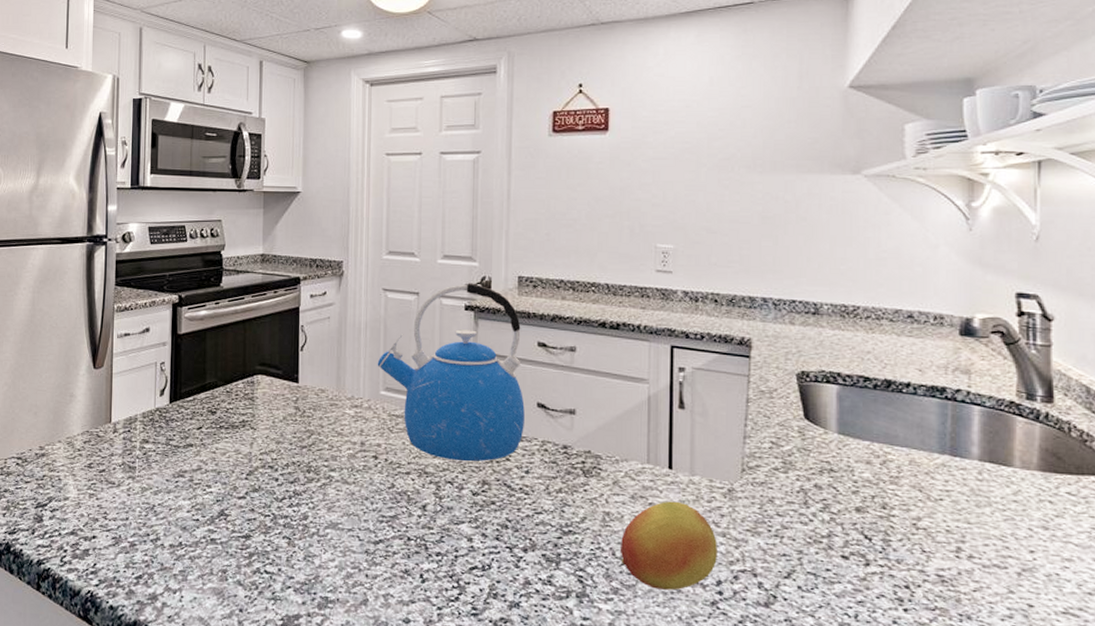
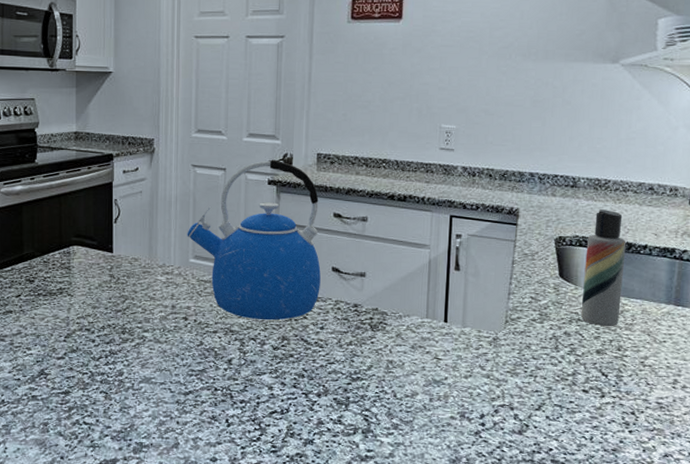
fruit: present [619,501,718,591] -> none [400,349,483,424]
lotion bottle: none [833,340,884,480] -> present [580,209,627,327]

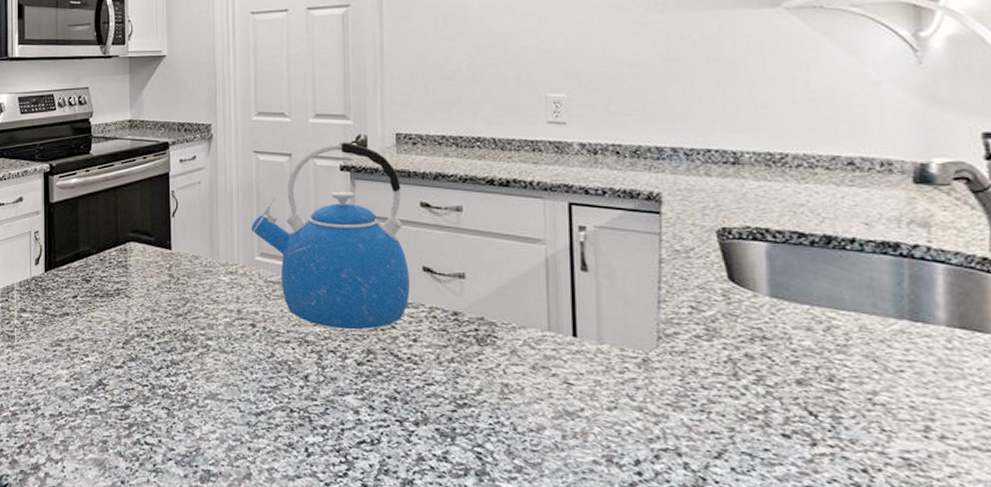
lotion bottle: present [580,209,627,327] -> none [763,192,826,349]

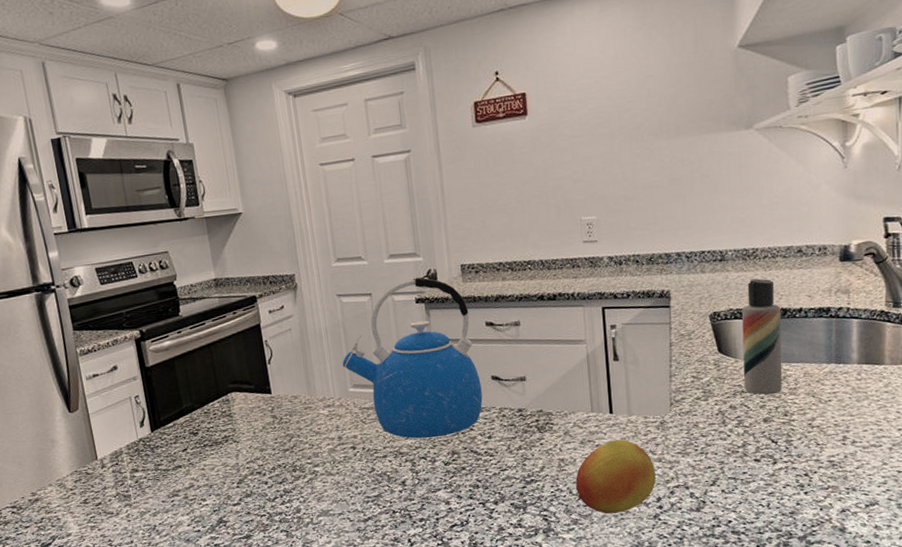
fruit: none [521,372,635,470] -> present [575,439,657,514]
lotion bottle: none [763,192,826,349] -> present [741,278,783,395]

